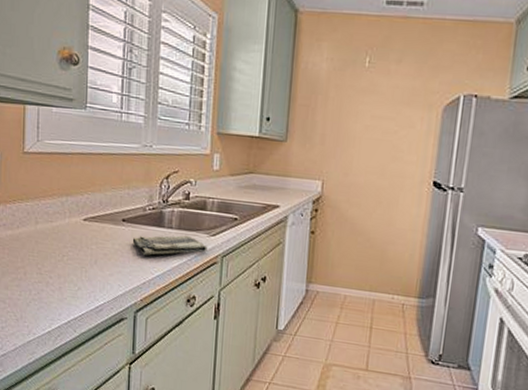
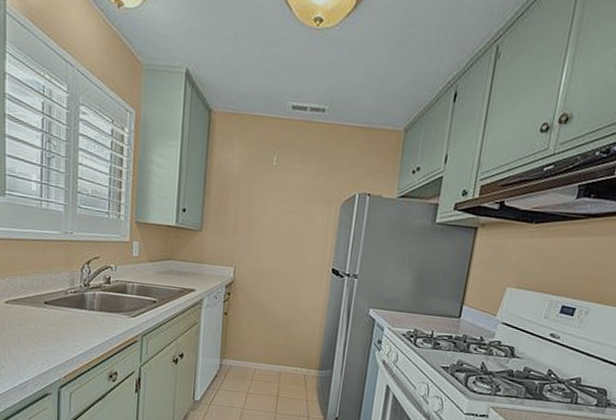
dish towel: present [132,235,207,256] -> none [55,316,128,336]

